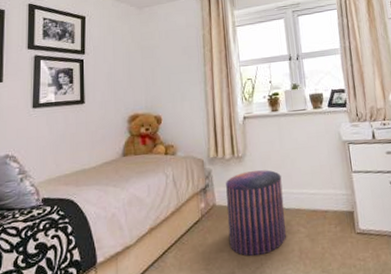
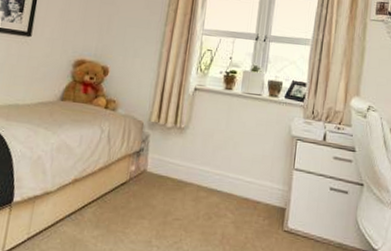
pouf: present [226,170,286,256] -> none [152,144,220,231]

